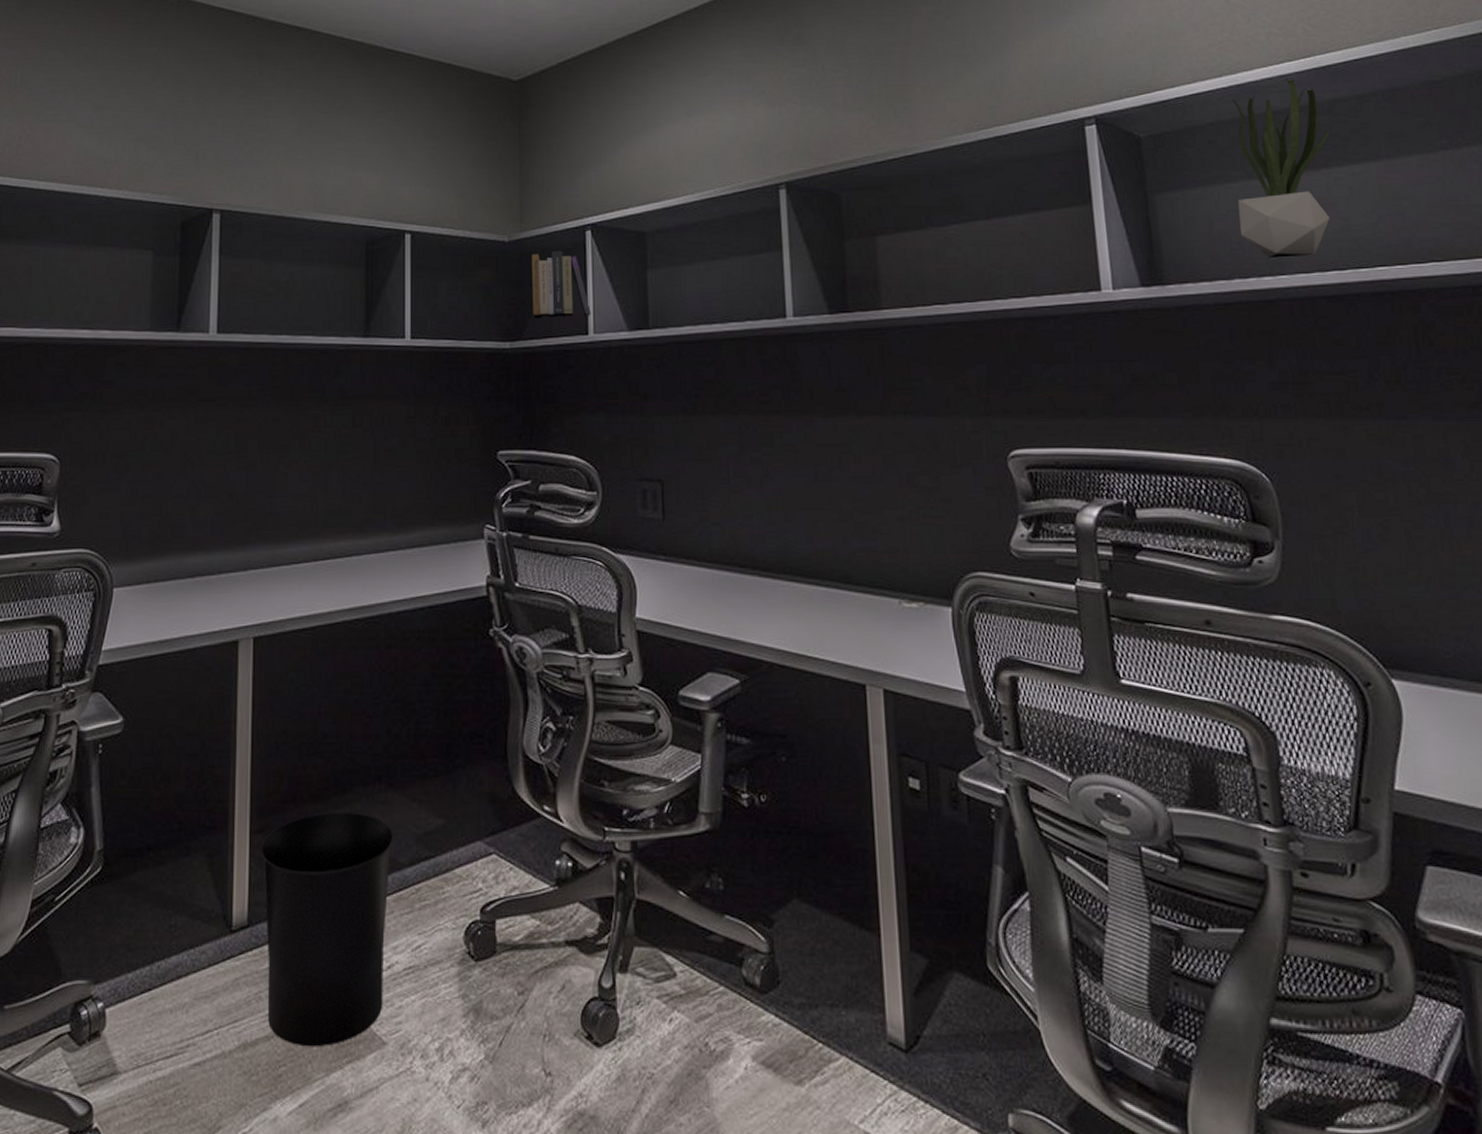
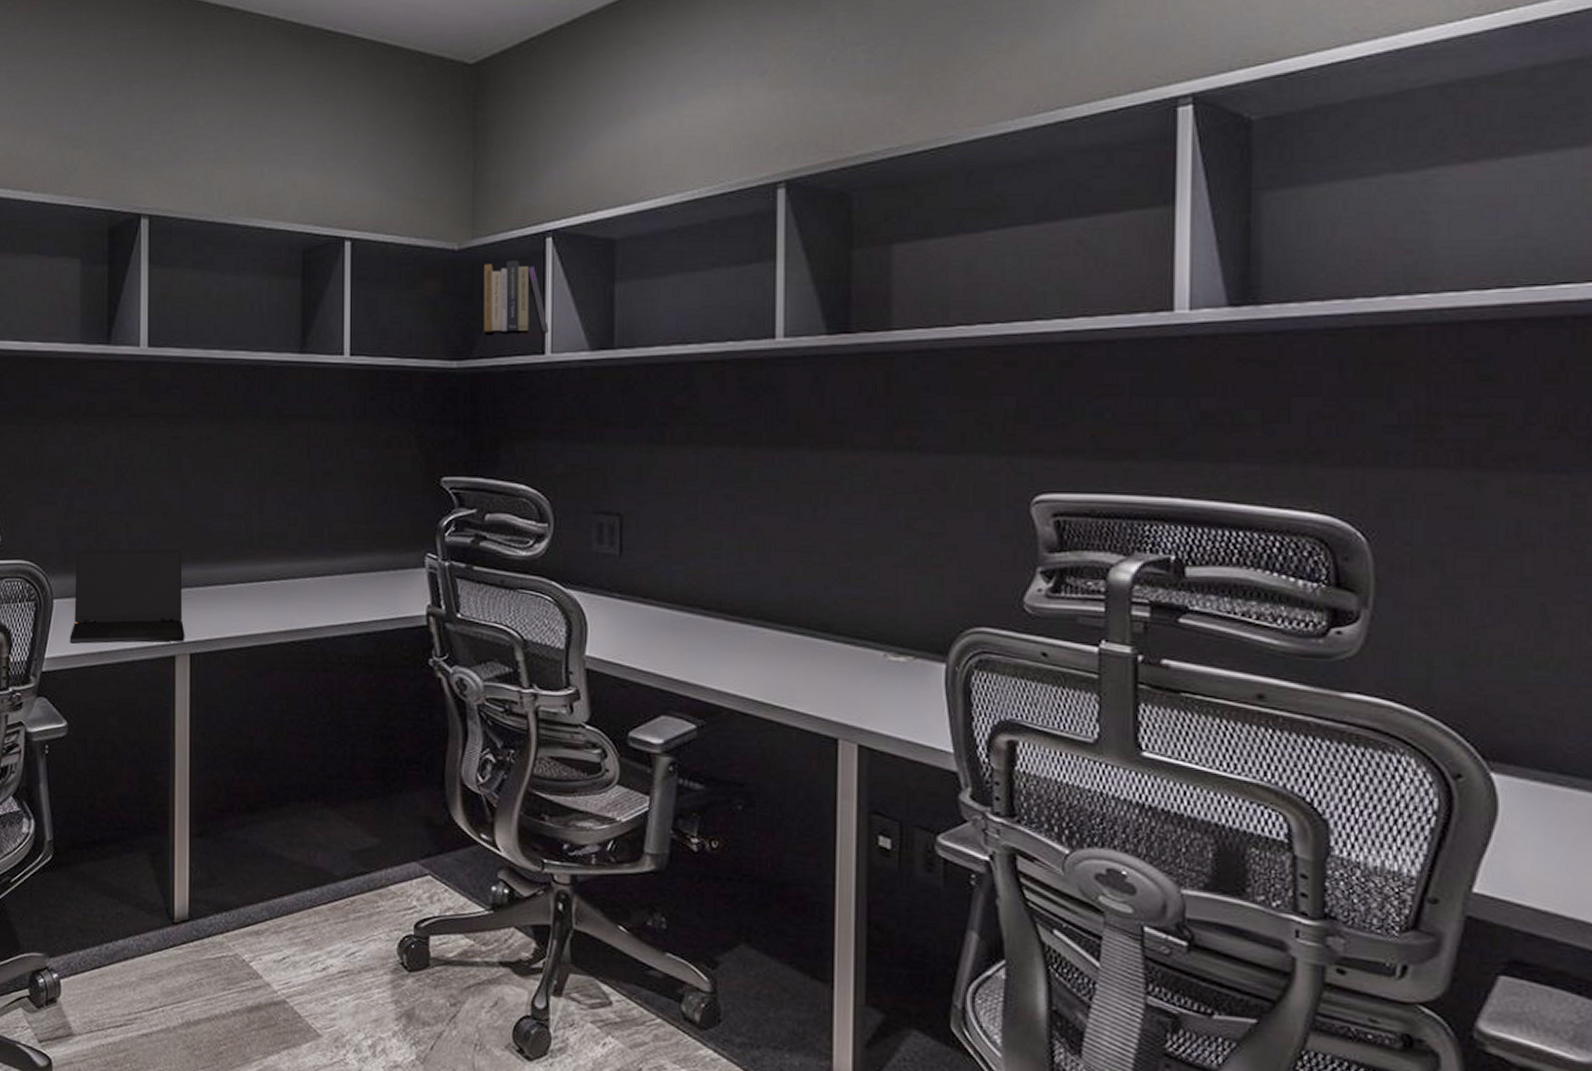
laptop: none [128,531,249,633] -> present [69,548,185,644]
waste bin: present [260,813,394,1047] -> none [200,824,329,1032]
potted plant: present [1233,78,1331,258] -> none [1372,38,1524,272]

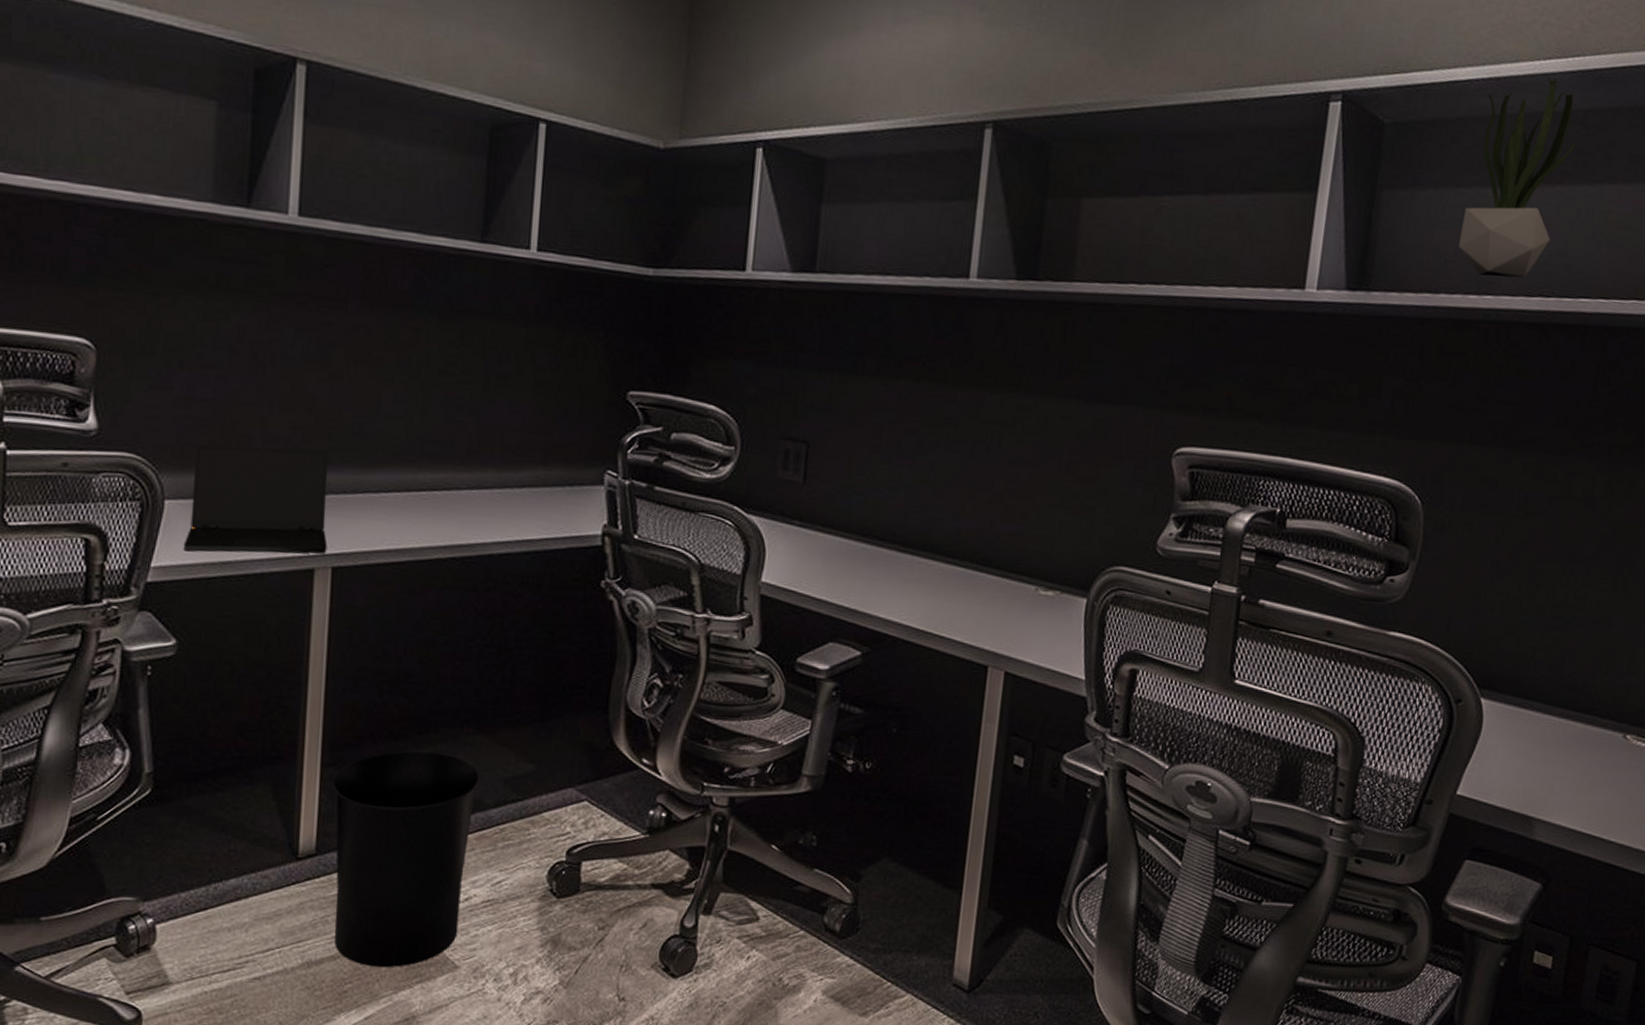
waste bin: none [200,824,329,1032] -> present [332,751,480,968]
books: present [483,261,549,337] -> none [684,167,752,251]
potted plant: none [1372,38,1524,272] -> present [1458,77,1578,279]

